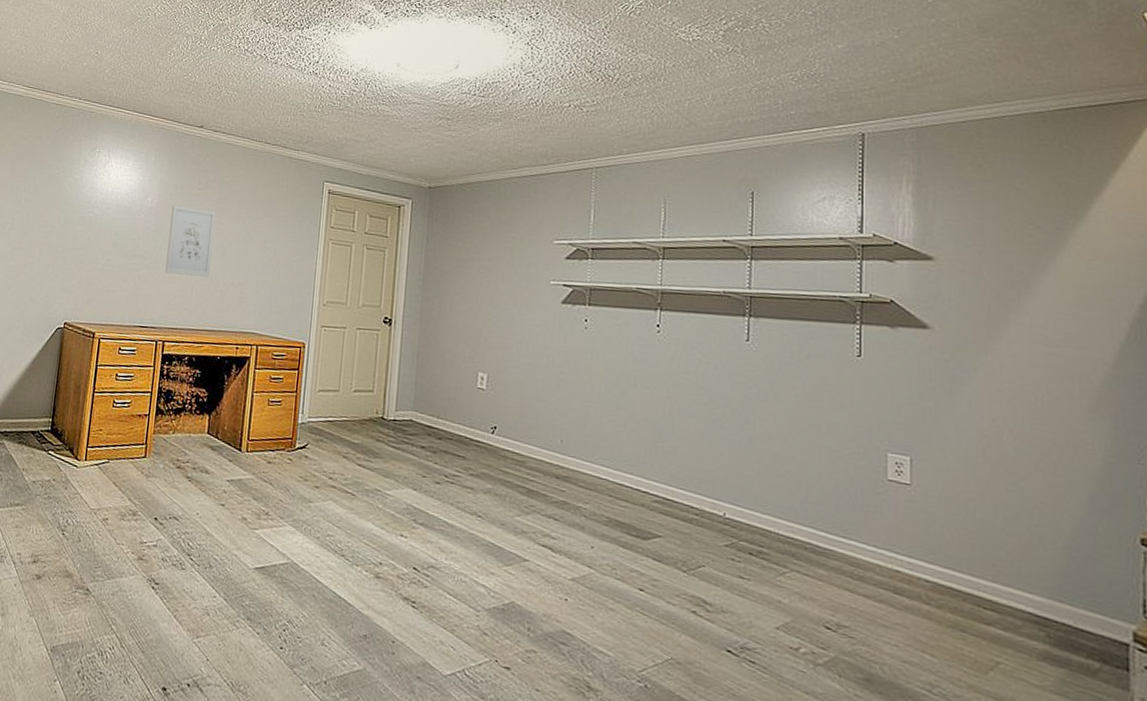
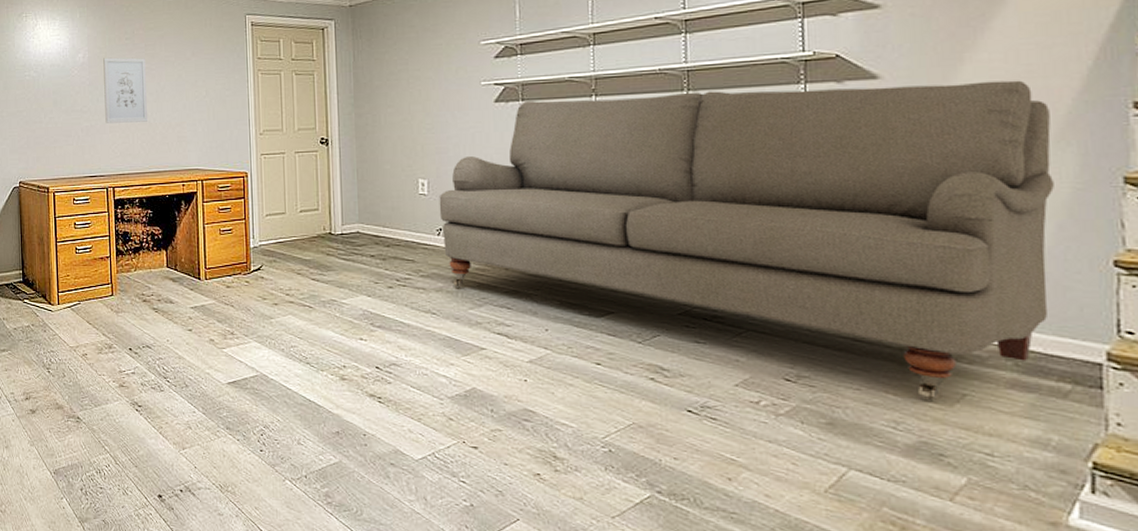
sofa: none [495,306,1087,666] -> present [439,80,1054,401]

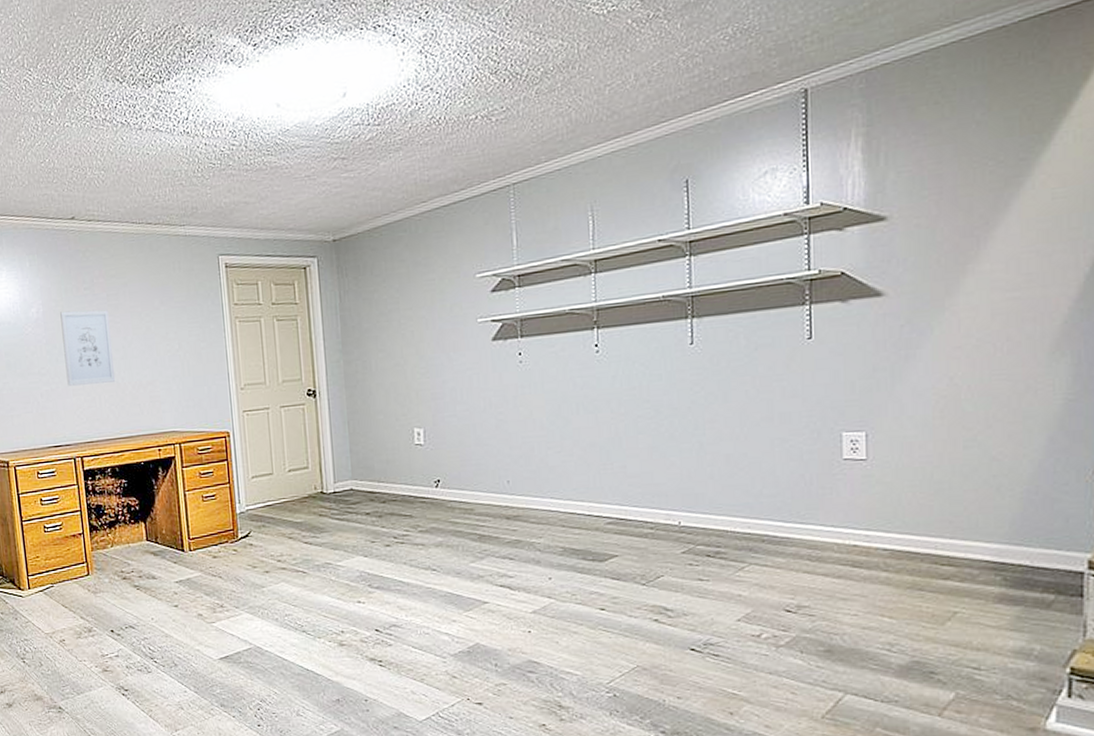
sofa: present [439,80,1054,401] -> none [436,290,1047,622]

